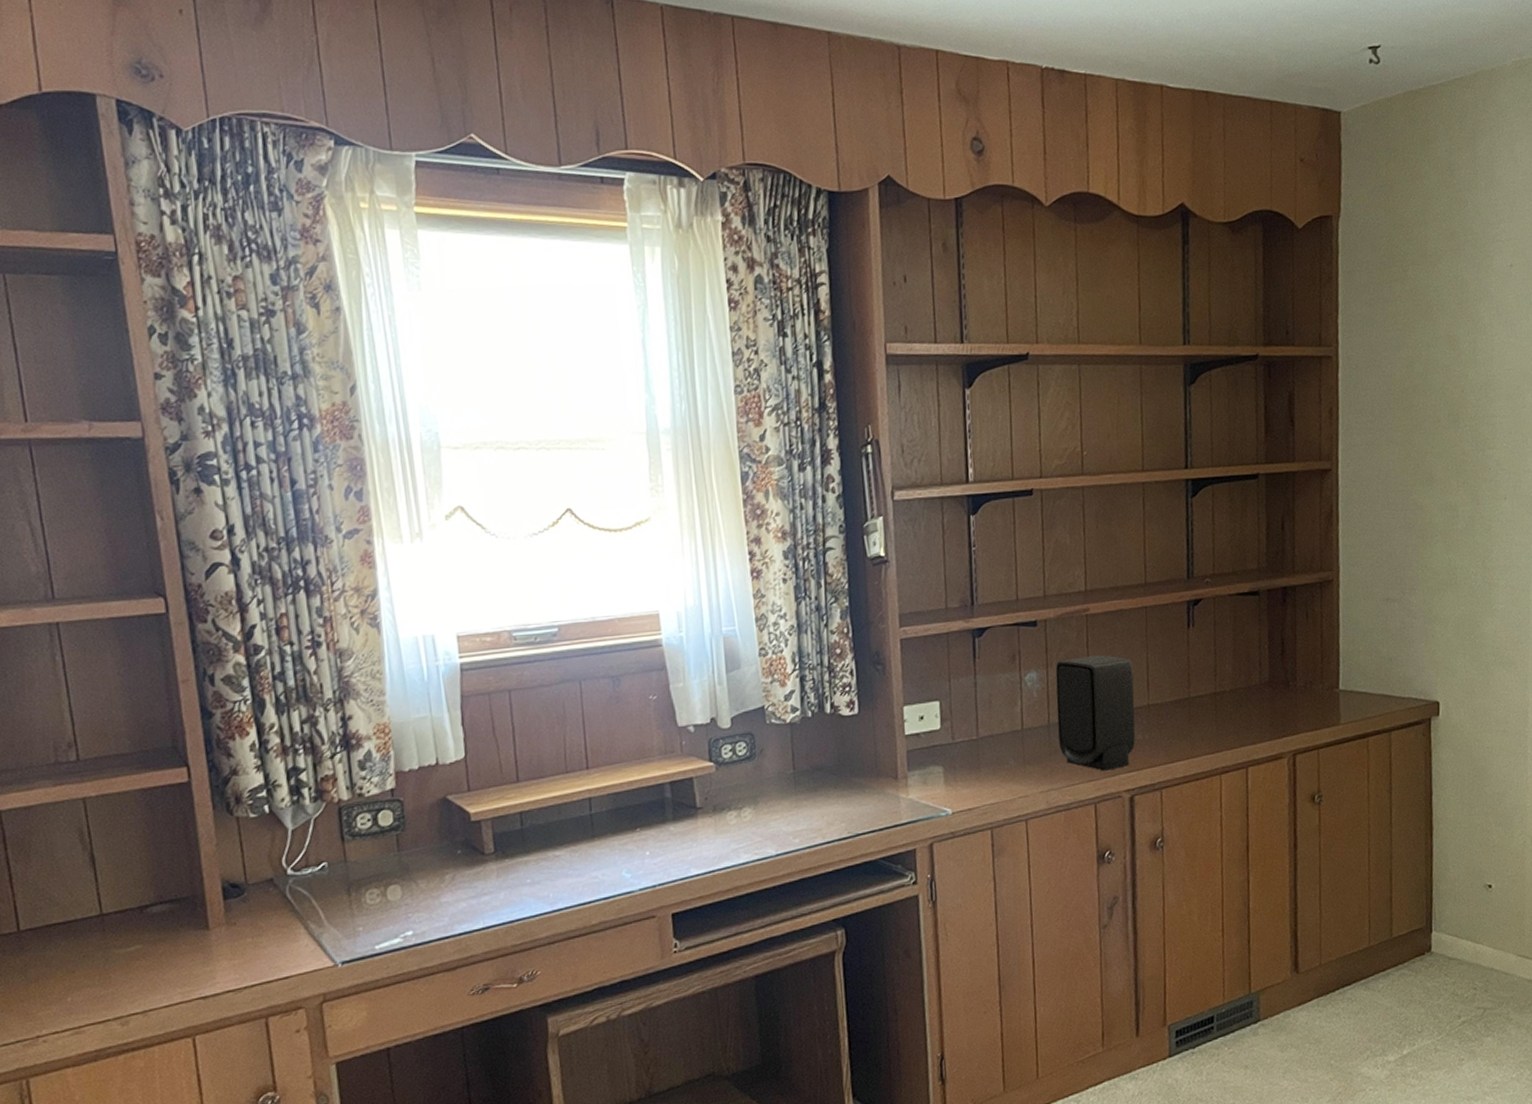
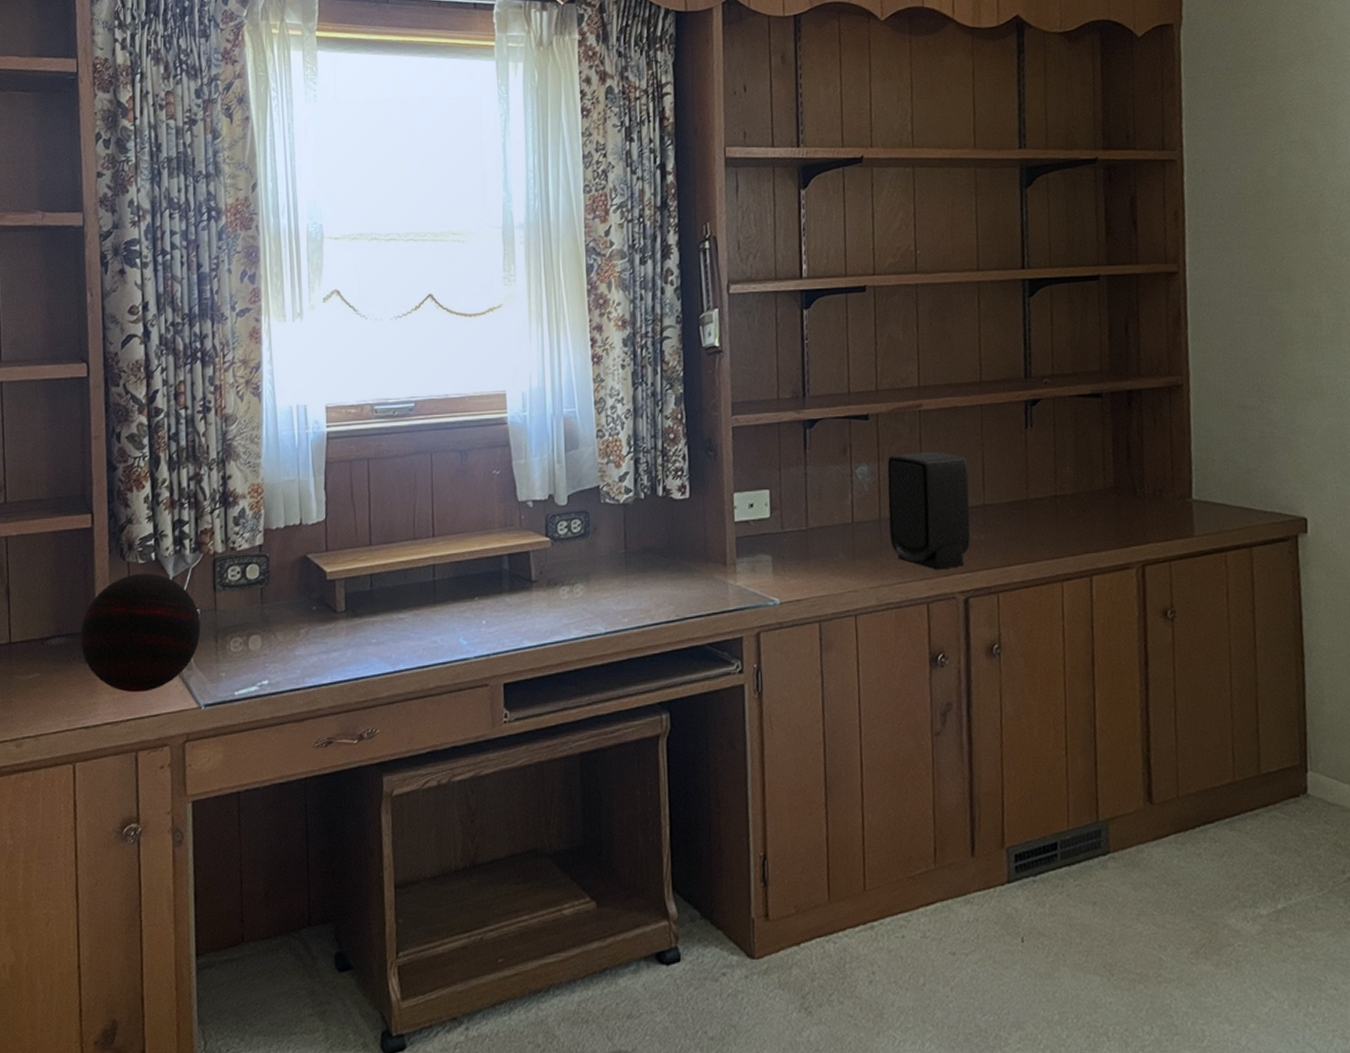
decorative orb: none [186,827,331,956] -> present [80,573,201,692]

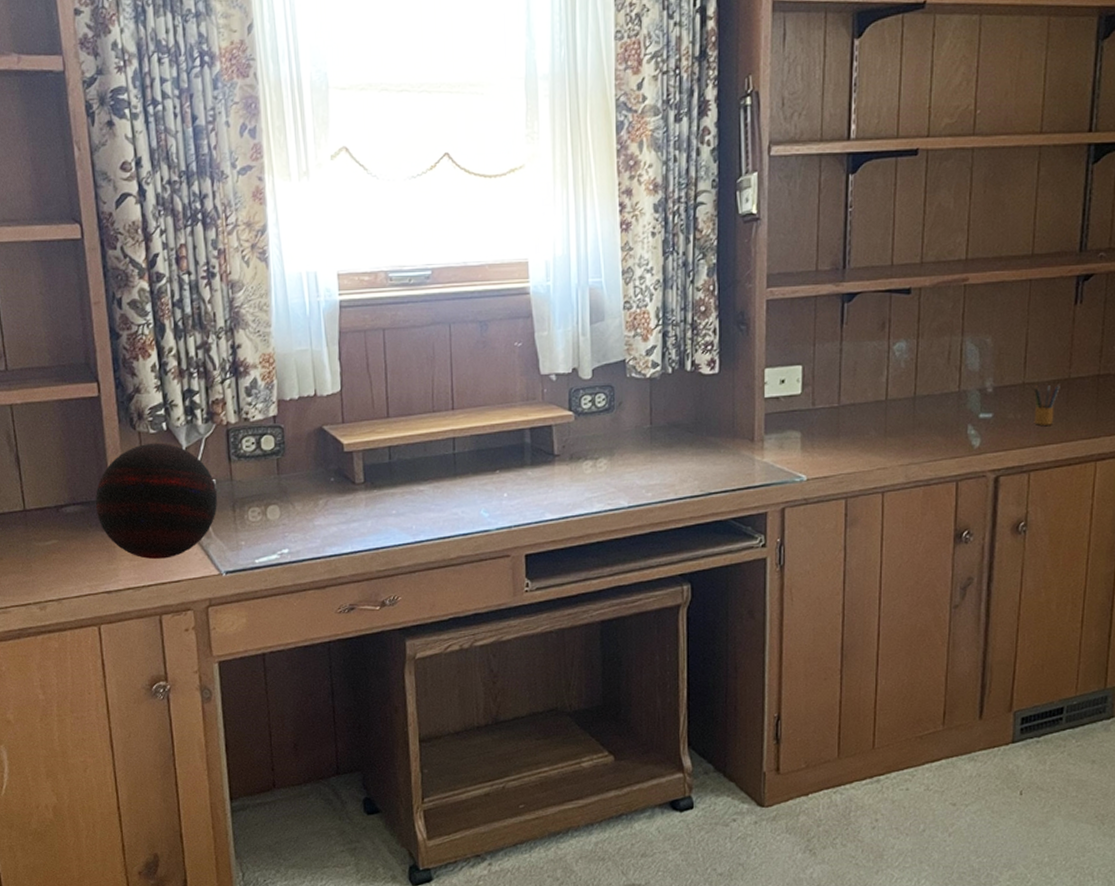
speaker: present [887,452,971,570] -> none [924,328,1010,448]
pencil box: none [995,503,1020,546] -> present [1034,382,1060,425]

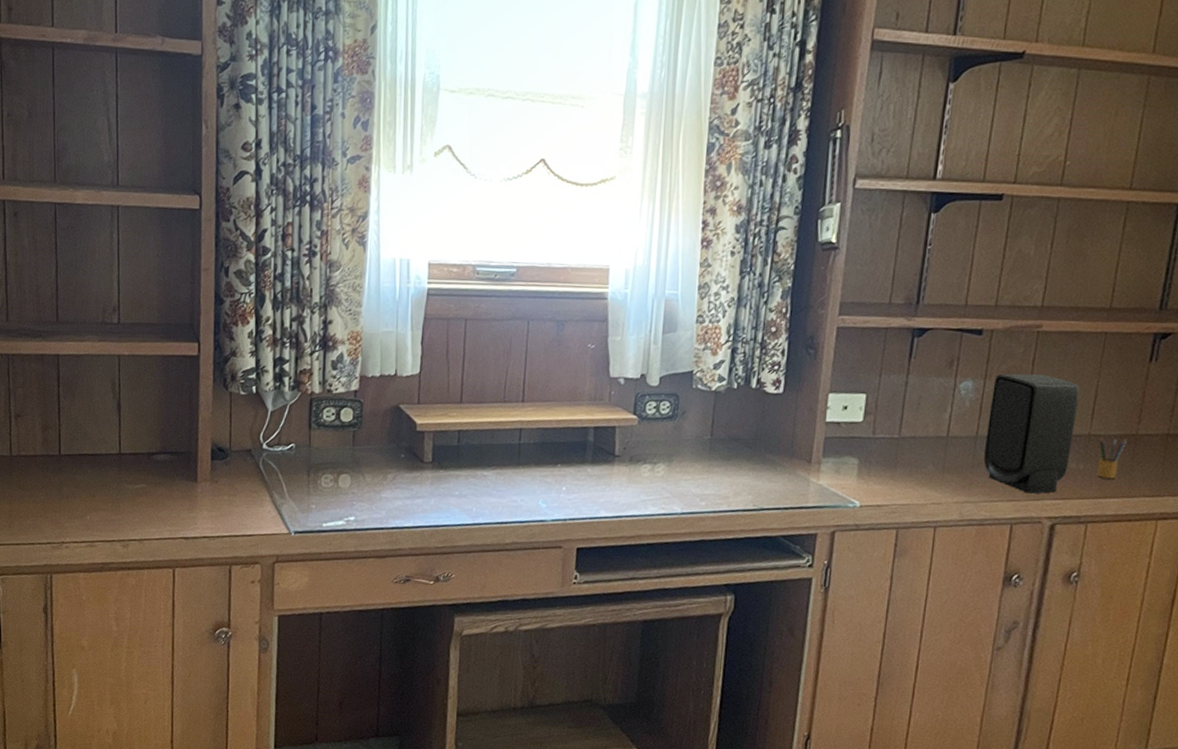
decorative orb: present [95,442,218,559] -> none [183,403,296,513]
speaker: none [924,328,1010,448] -> present [984,373,1080,494]

